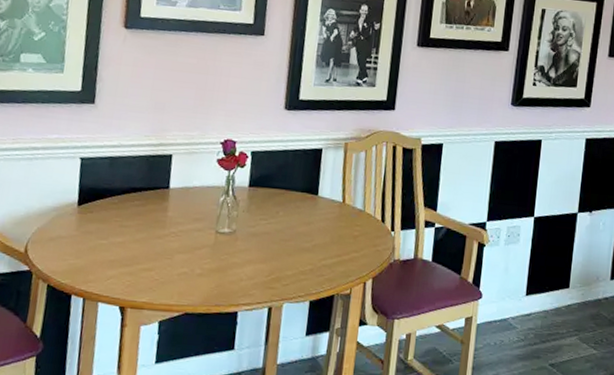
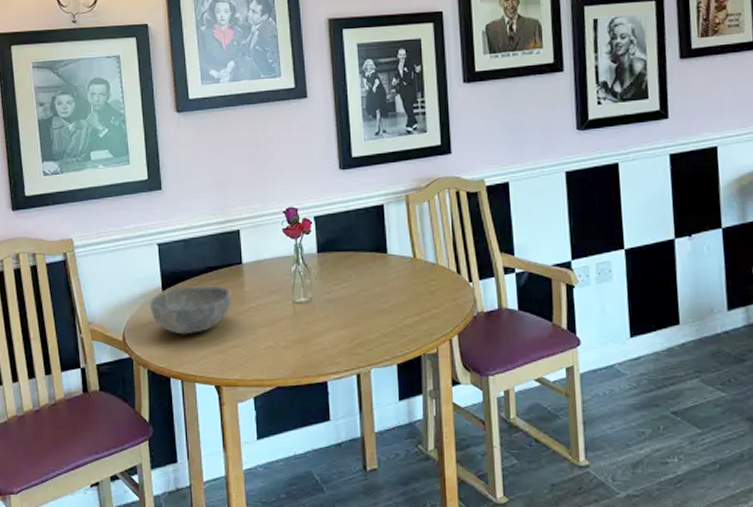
bowl: none [60,204,153,253] -> present [149,285,232,335]

